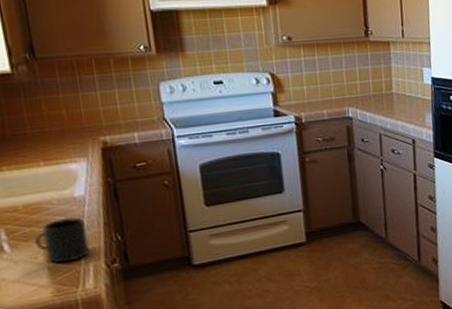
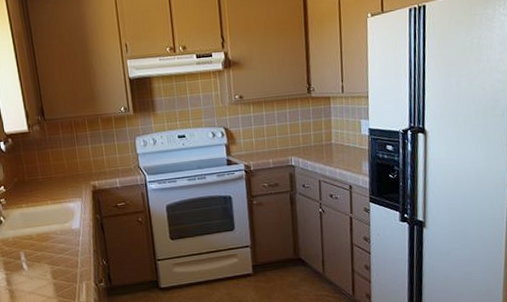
mug: present [34,216,90,264] -> none [44,244,83,281]

